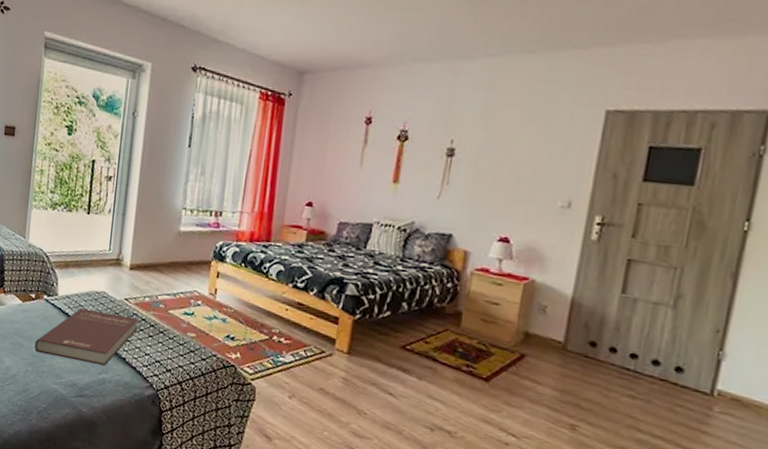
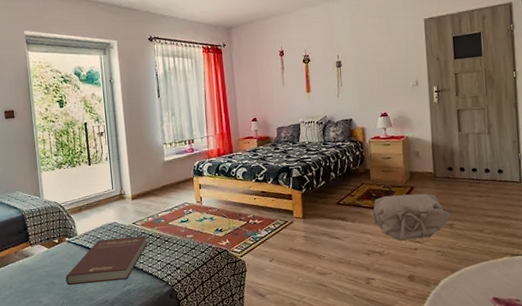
duffel bag: none [447,355,577,434] -> present [369,193,451,241]

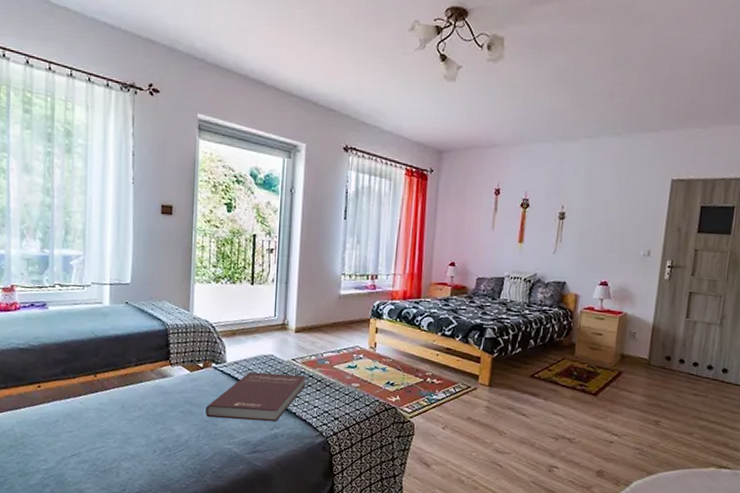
duffel bag: present [369,193,451,241] -> none [566,376,659,432]

